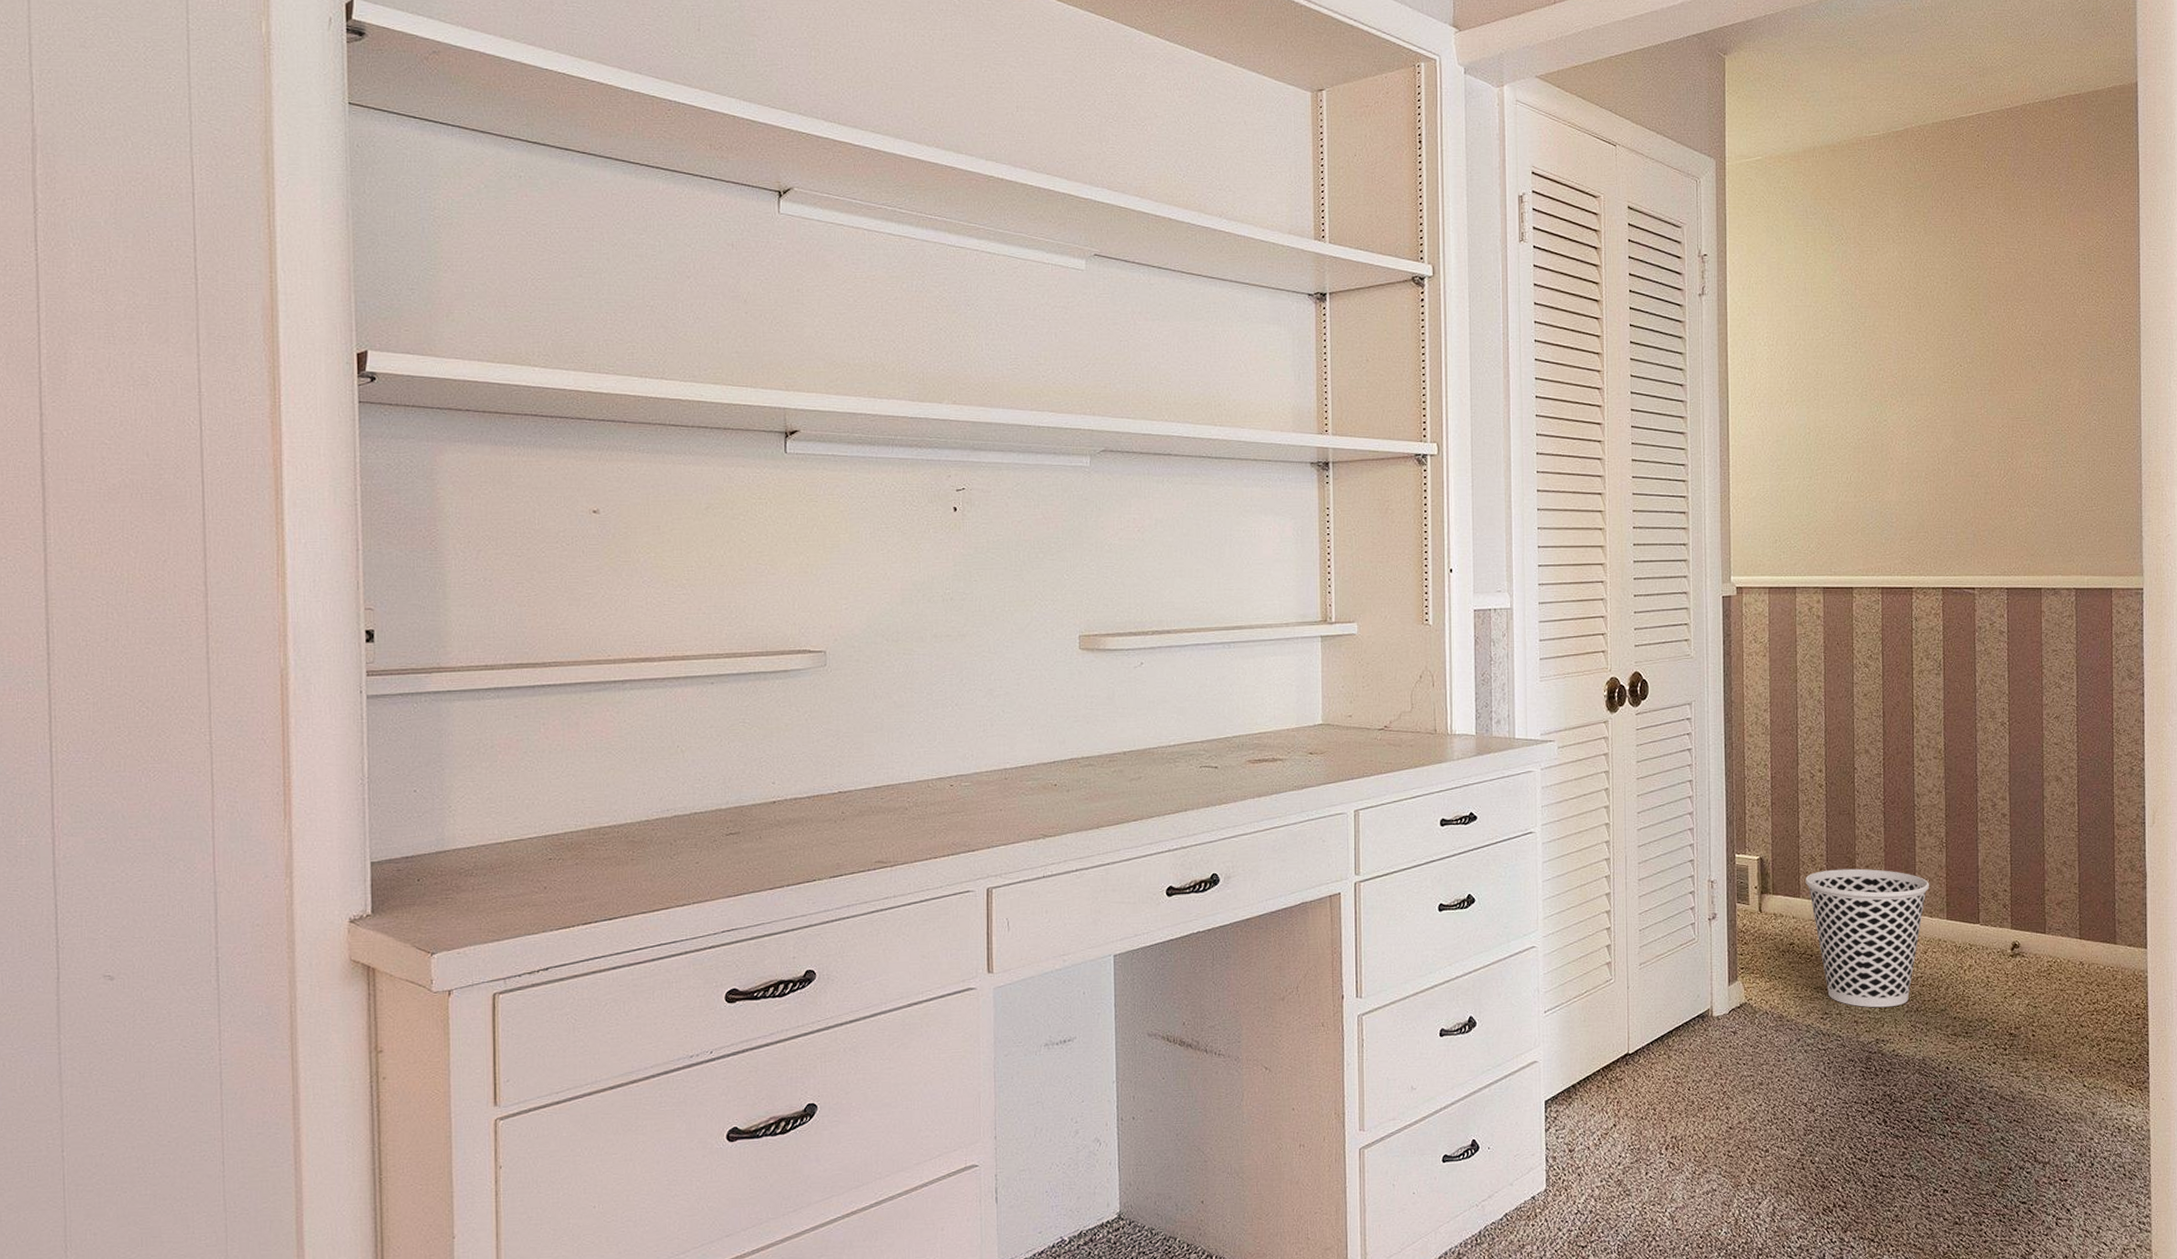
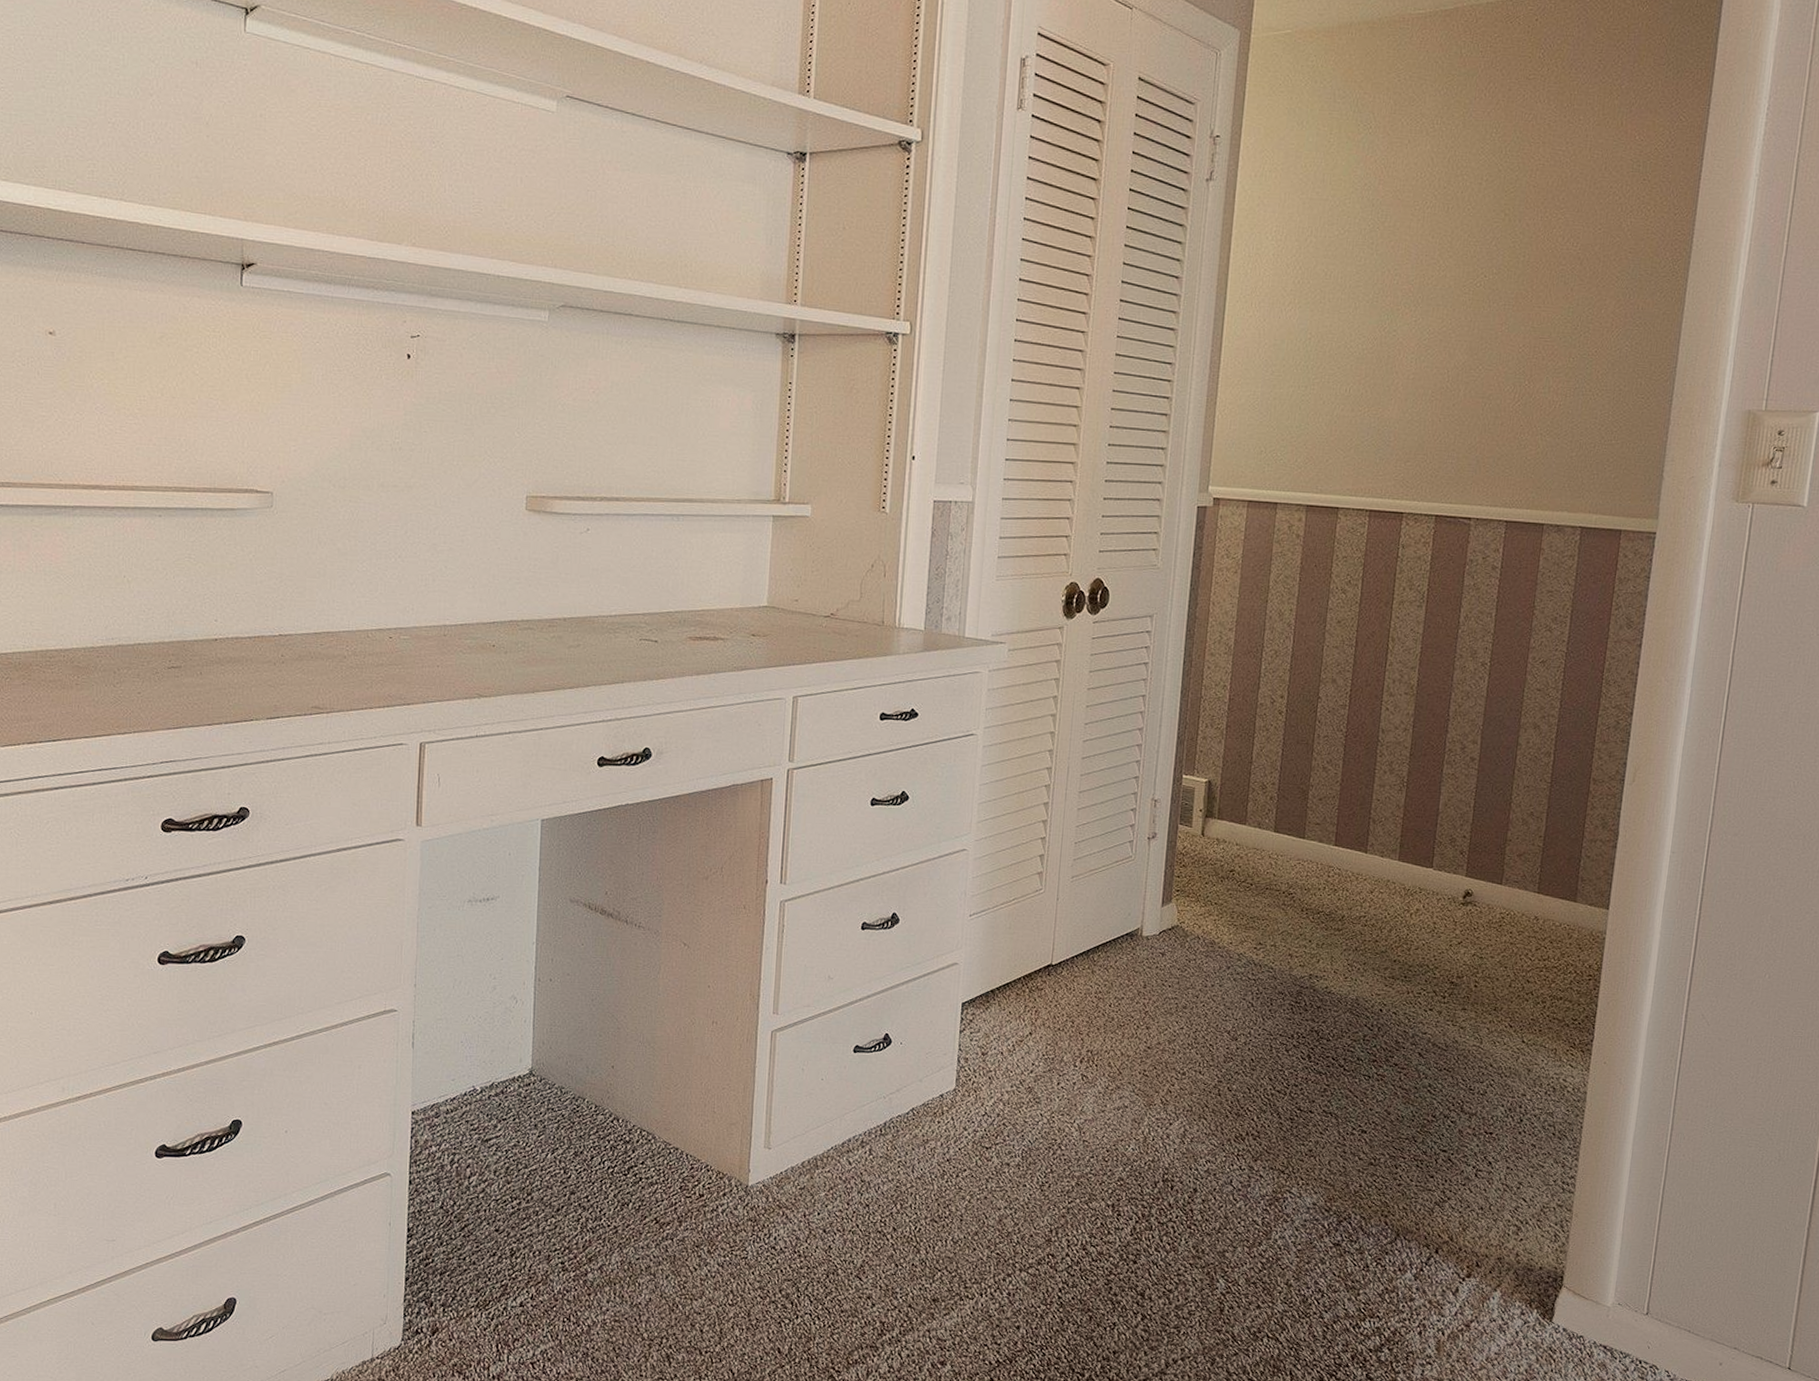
wastebasket: present [1805,868,1929,1008] -> none [1253,799,1384,944]

